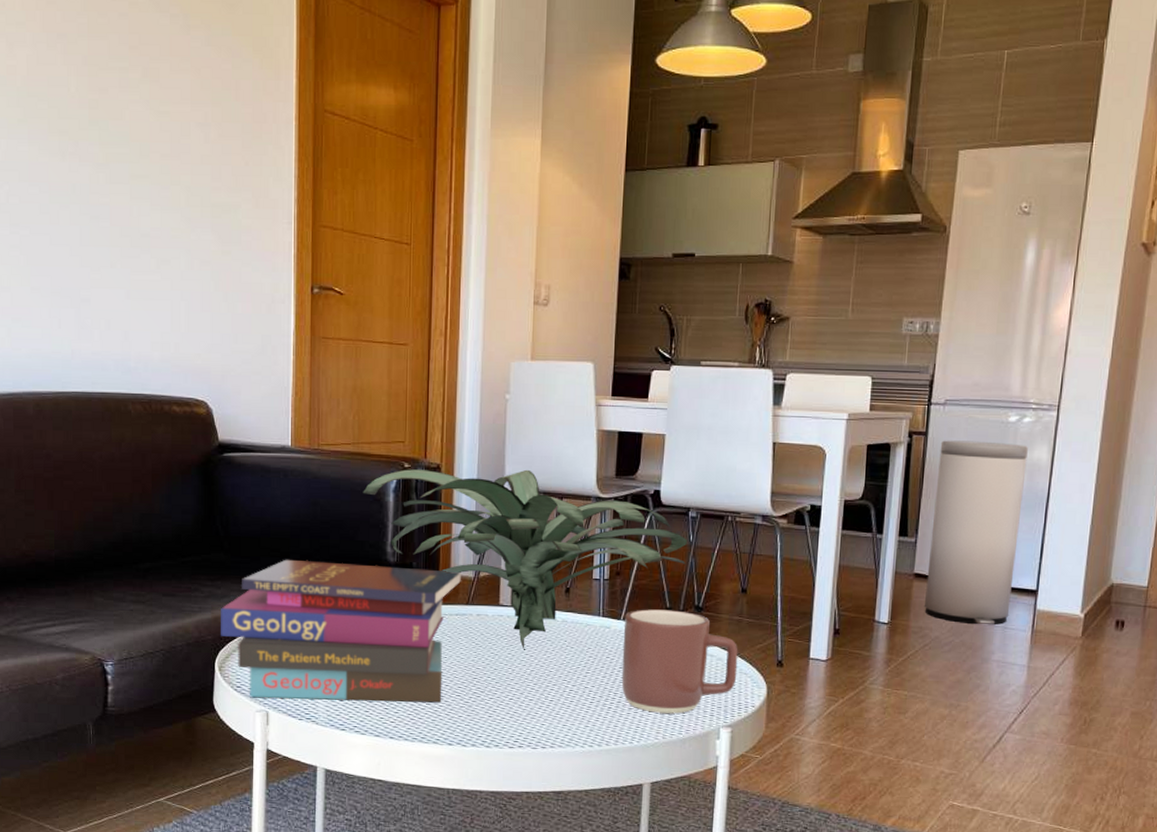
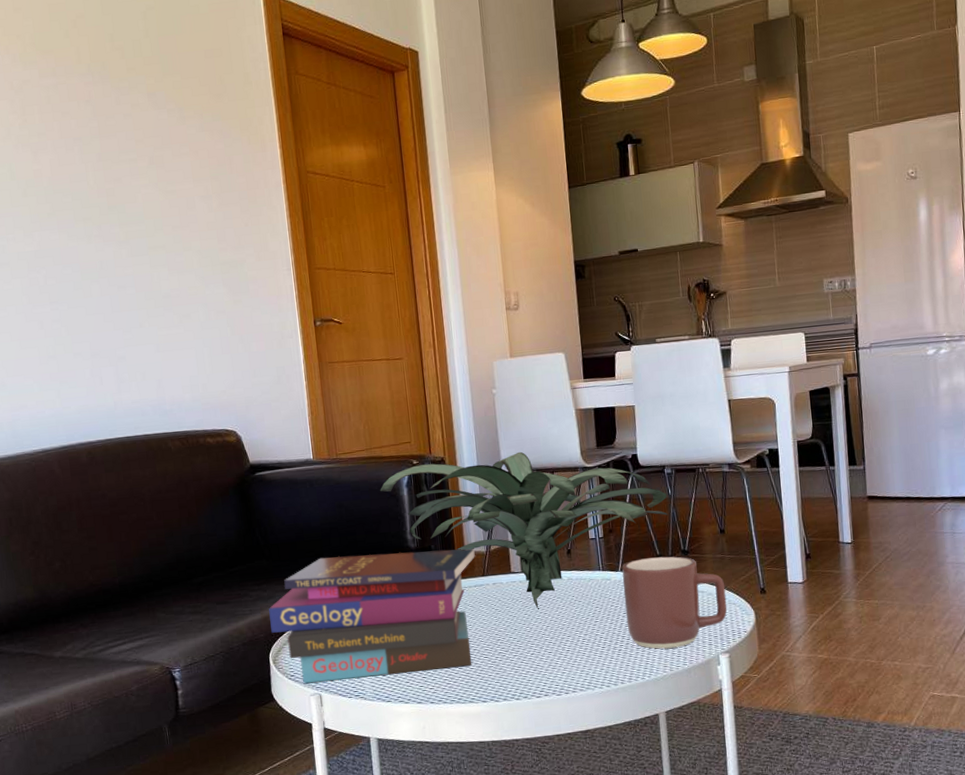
pedal bin: present [924,440,1028,624] -> none [872,373,956,534]

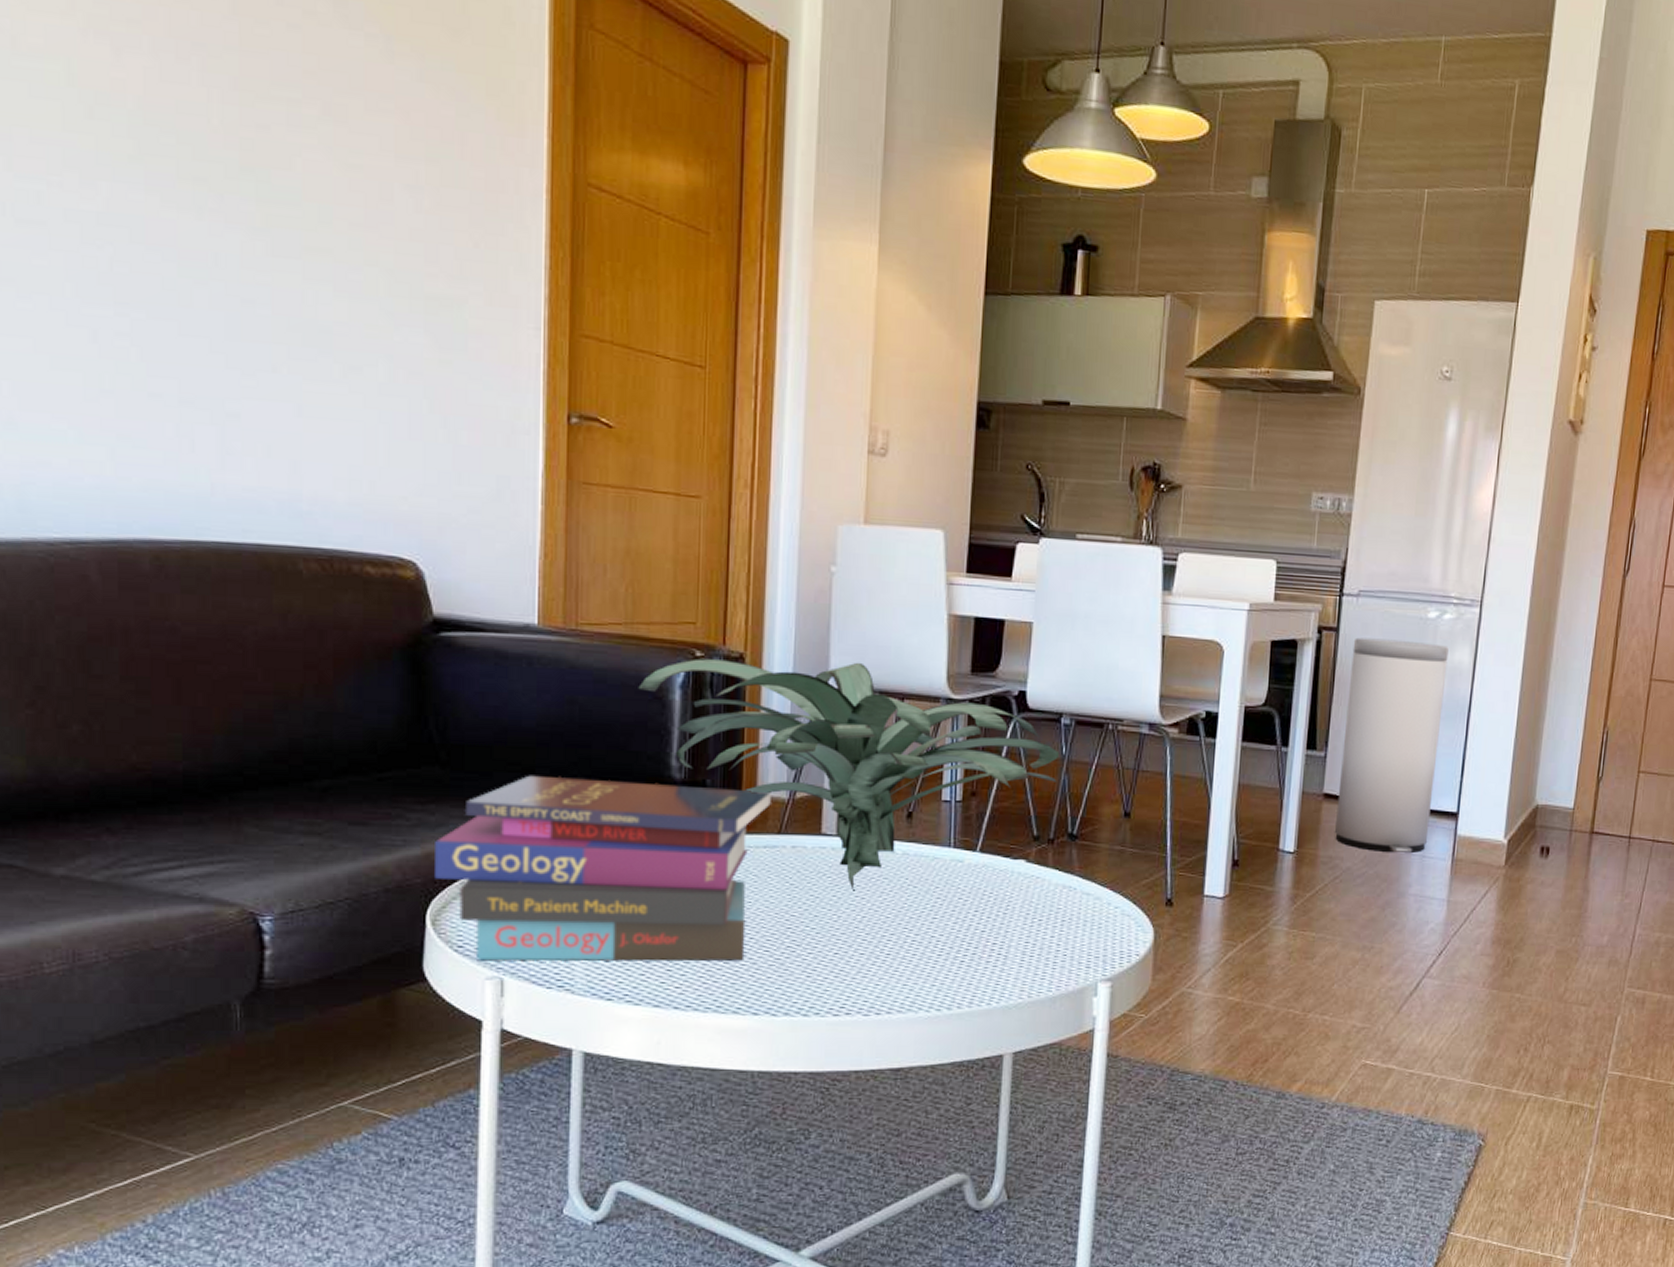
mug: present [622,556,727,649] -> none [977,838,1120,966]
pedal bin: none [872,373,956,534] -> present [1334,637,1449,853]

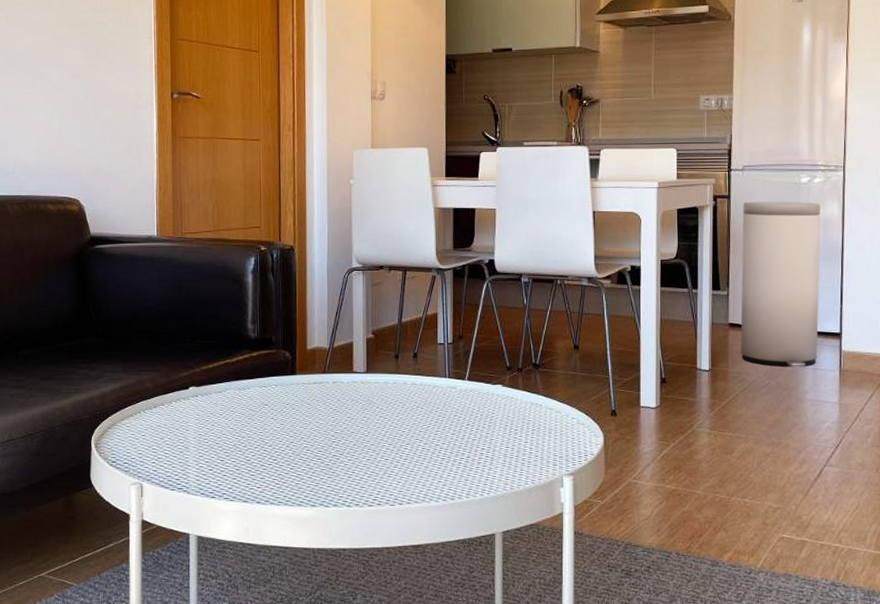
books: present [435,775,773,962] -> none [96,340,318,472]
decorative plant: present [638,658,1060,890] -> none [224,246,522,412]

